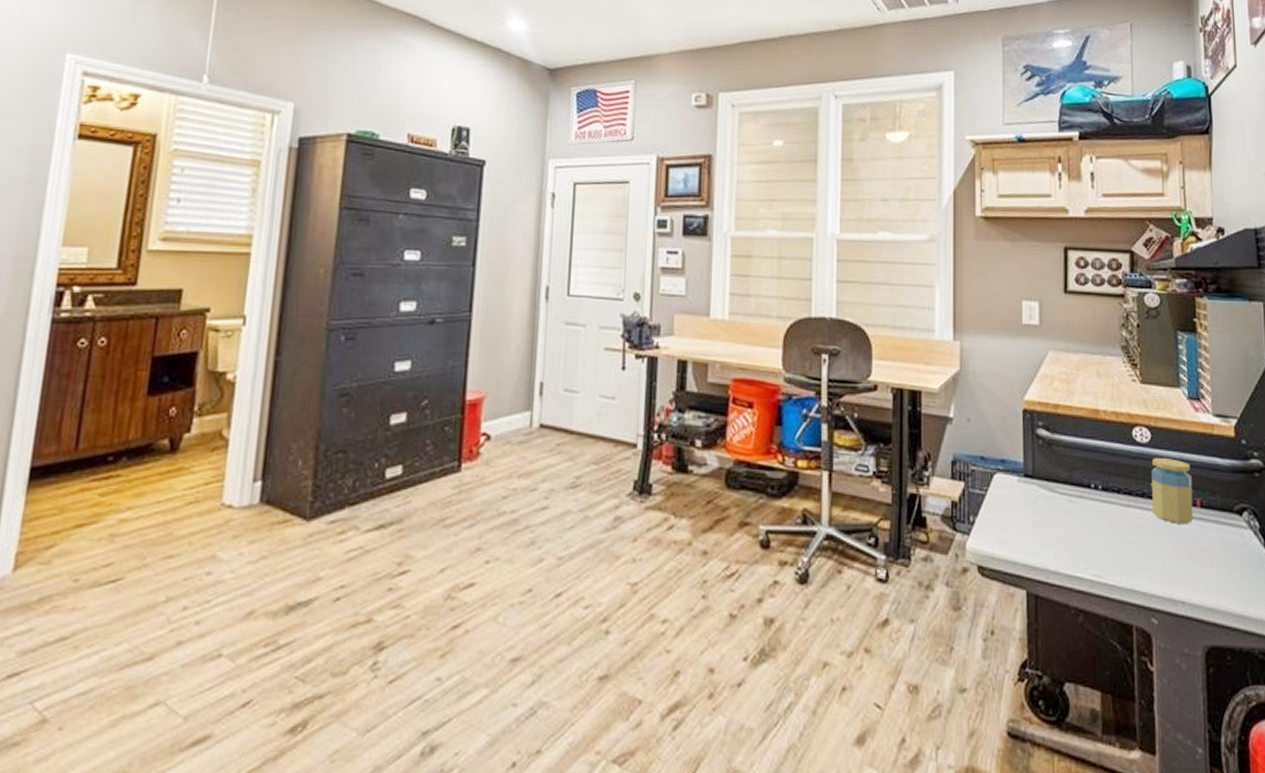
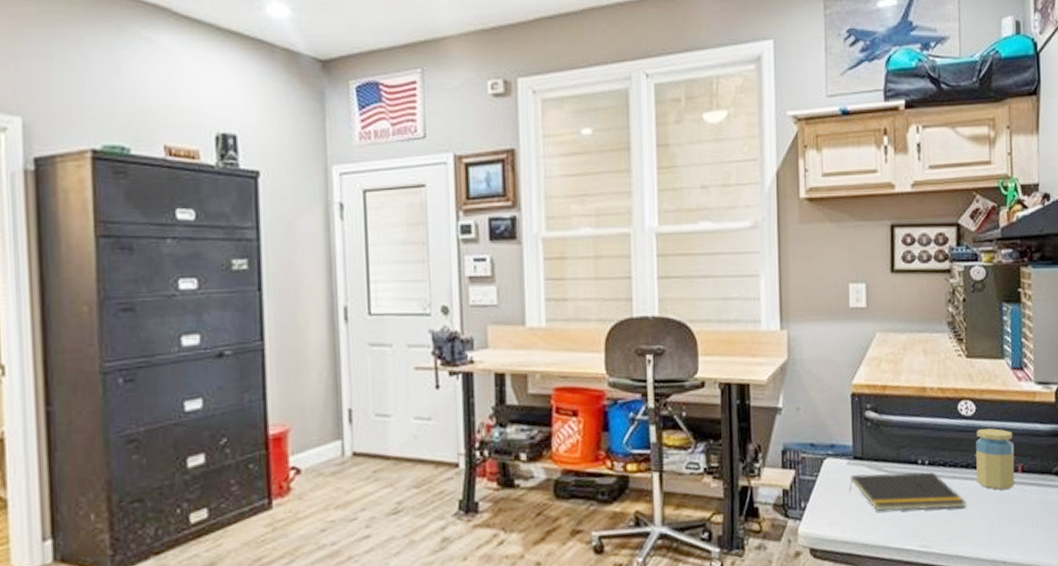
notepad: none [1020,493,1142,539] -> present [849,472,966,511]

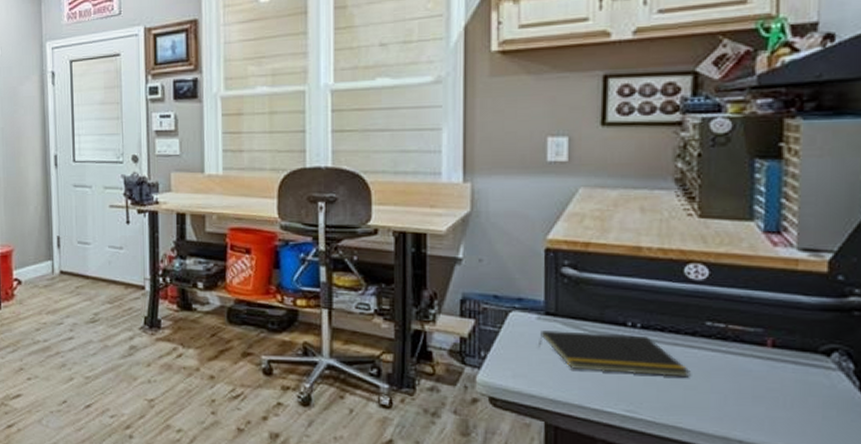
jar: present [976,428,1015,490] -> none [706,296,763,364]

